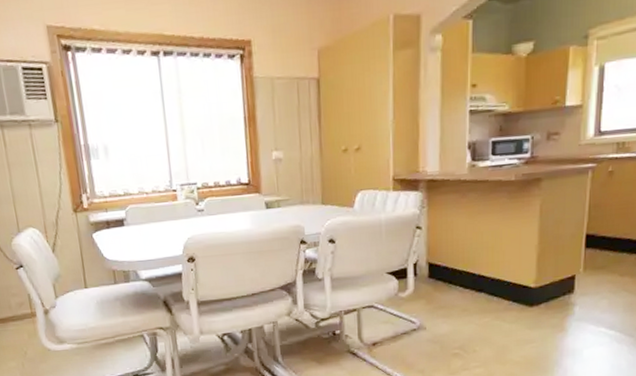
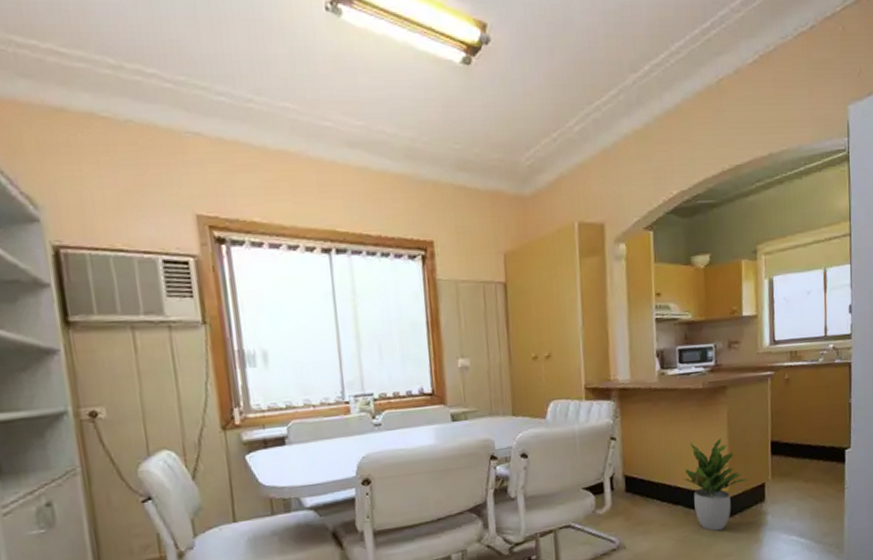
potted plant: none [487,229,557,319] -> present [683,437,748,531]

